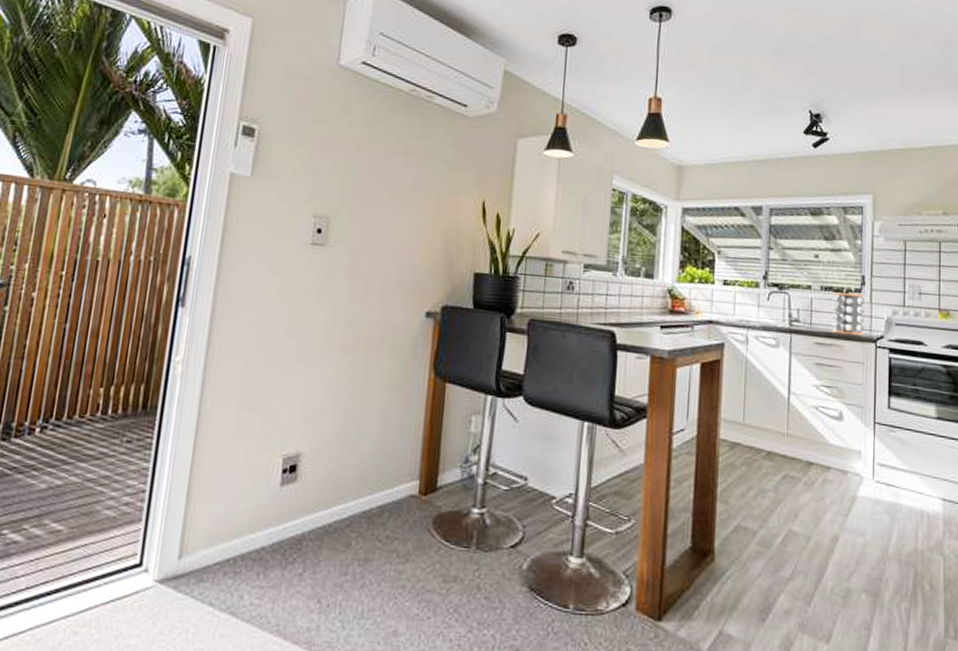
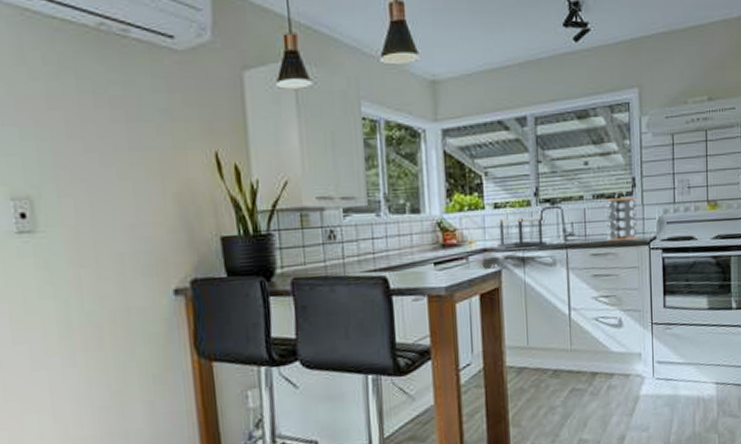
dish rack: none [722,296,772,327] -> present [496,215,547,249]

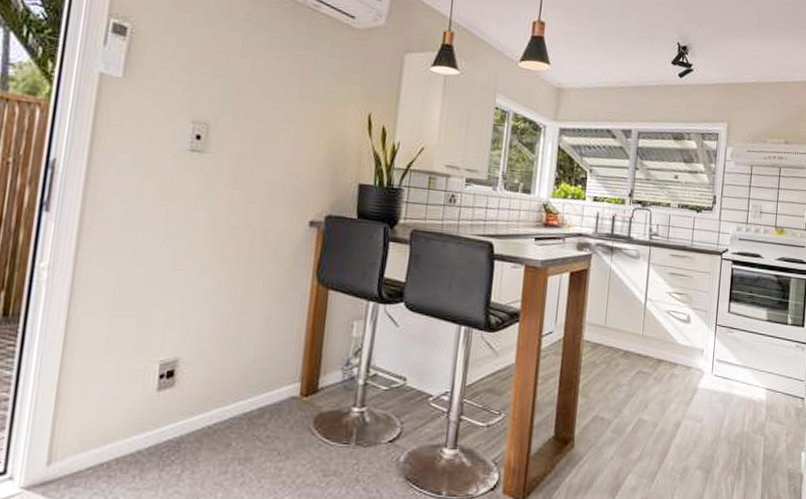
spice rack: present [604,190,639,242] -> none [684,205,716,249]

